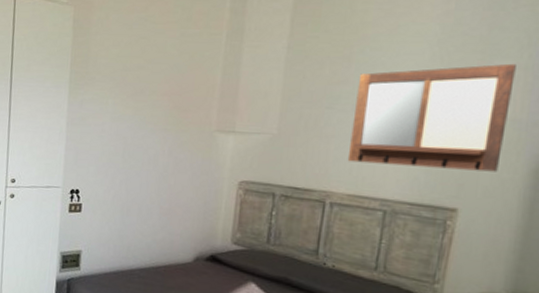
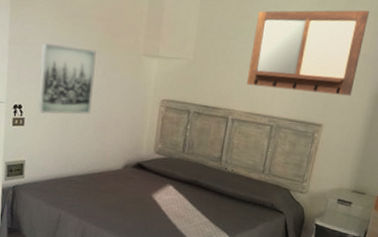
wall art: none [95,122,162,199] -> present [37,42,96,114]

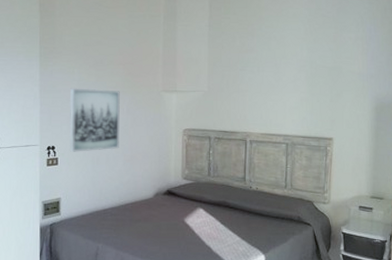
writing board: present [246,10,369,96] -> none [258,35,357,110]

